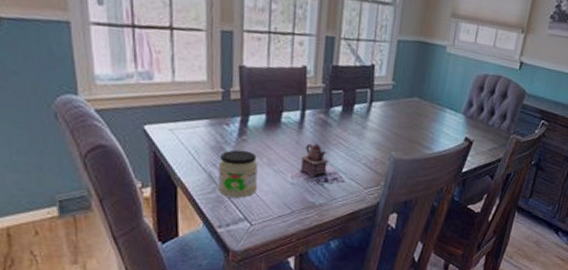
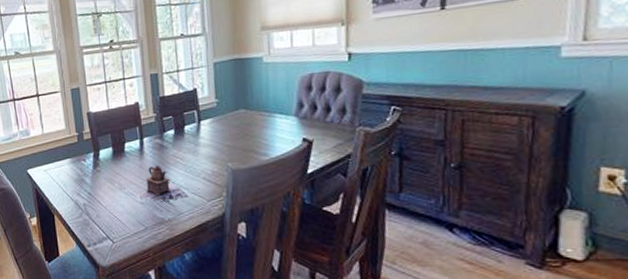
jar: present [218,149,258,198] -> none [82,179,114,220]

